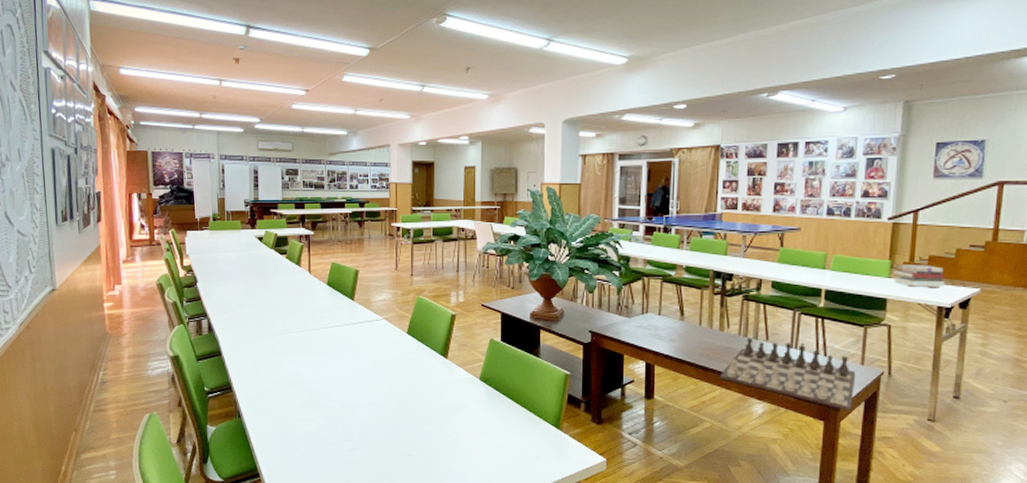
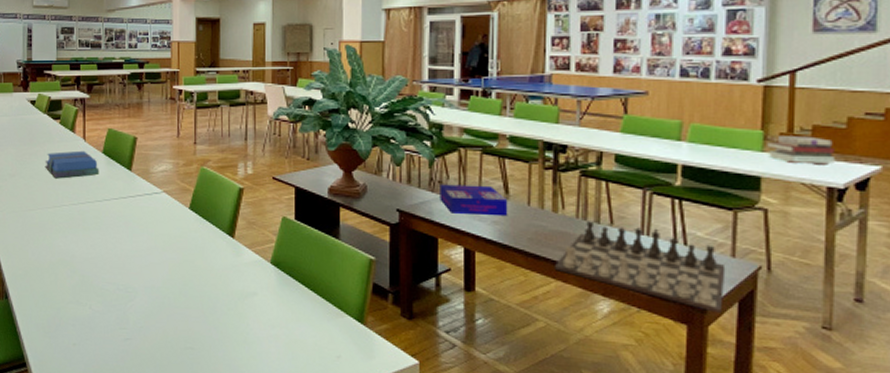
books: none [273,283,324,309] -> present [45,150,100,179]
board game: none [626,308,683,335] -> present [440,184,508,217]

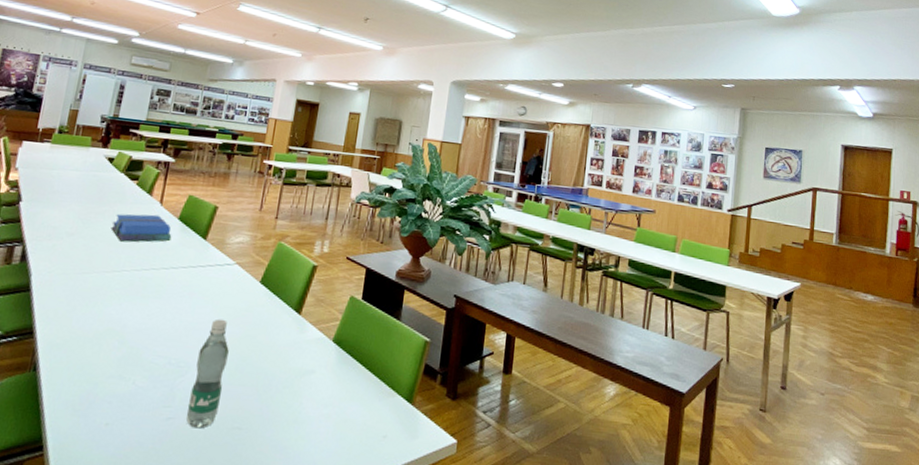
bottle: none [141,246,171,349] -> present [186,319,229,429]
board game: present [440,184,508,217] -> none [491,274,546,307]
chess set: present [553,221,726,313] -> none [576,314,699,397]
books: present [767,136,835,165] -> none [731,254,773,280]

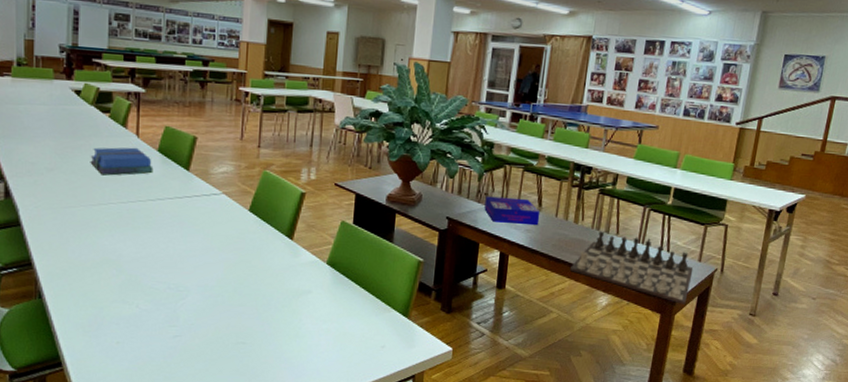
bottle: present [186,319,229,429] -> none [191,246,225,344]
board game: none [491,274,546,307] -> present [484,196,541,226]
chess set: none [576,314,699,397] -> present [569,231,694,305]

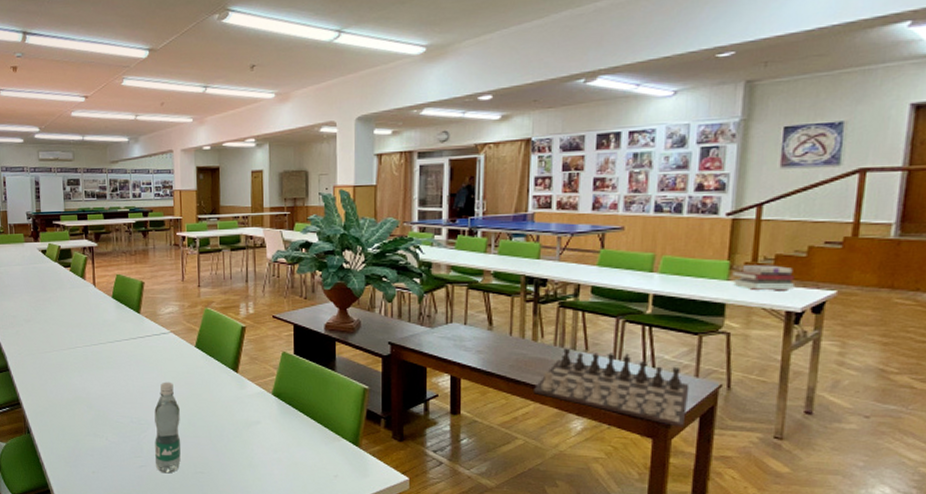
books: present [90,147,154,176] -> none [58,296,110,323]
bottle: none [191,246,225,344] -> present [154,382,181,474]
board game: present [484,196,541,226] -> none [428,318,492,346]
books: none [735,168,778,193] -> present [732,265,795,291]

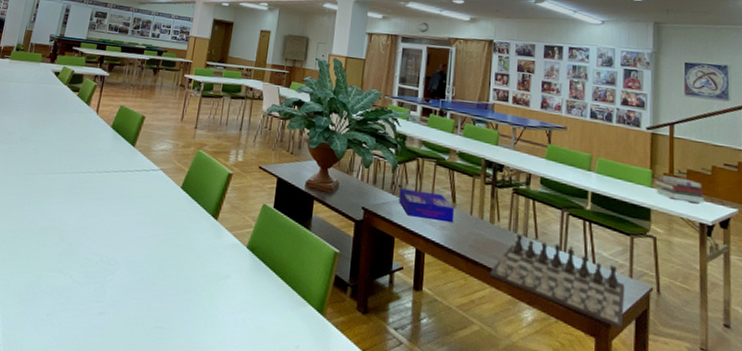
bottle: present [154,382,181,474] -> none [115,221,153,325]
board game: none [428,318,492,346] -> present [399,188,455,223]

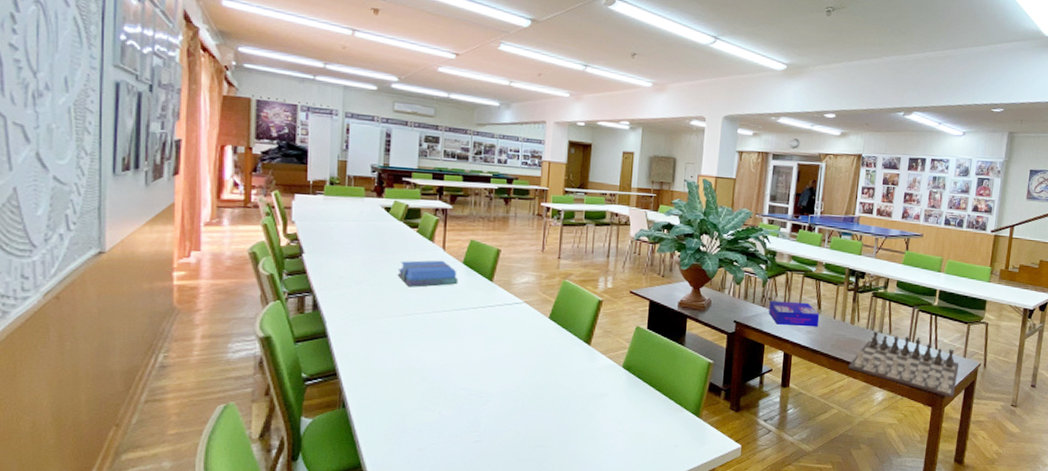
books: none [55,121,106,148] -> present [397,260,459,288]
books: present [655,175,704,204] -> none [992,271,1031,293]

